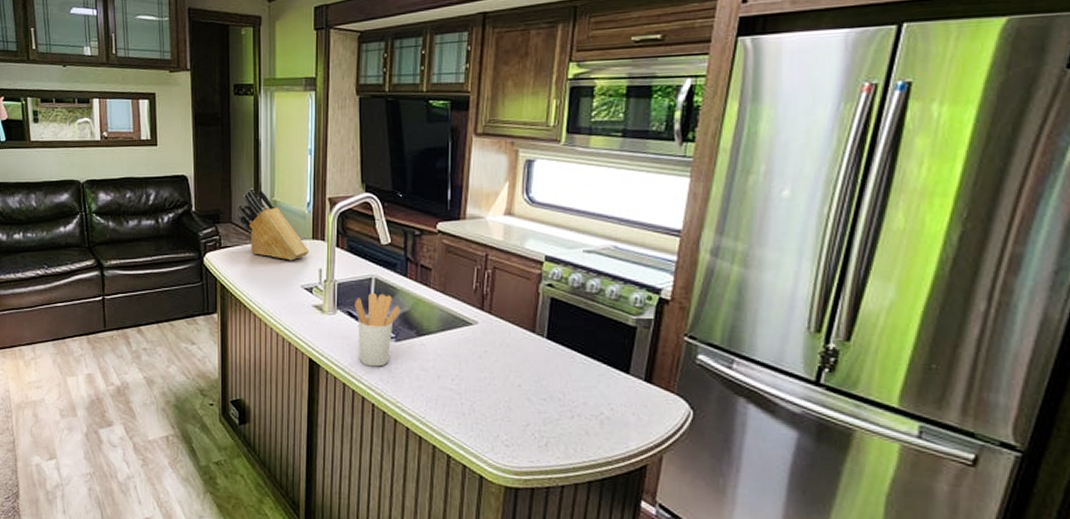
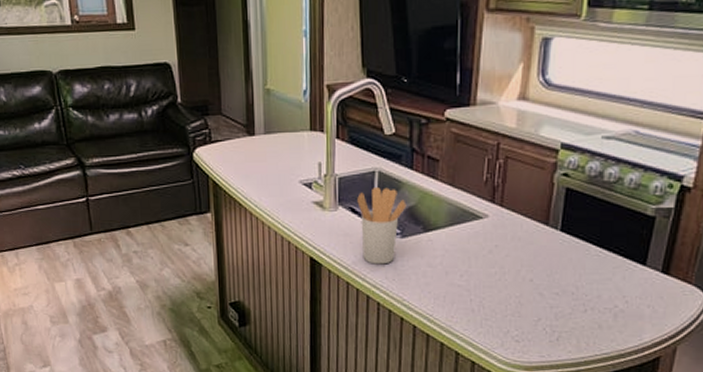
knife block: present [237,188,310,261] -> none [227,76,308,155]

